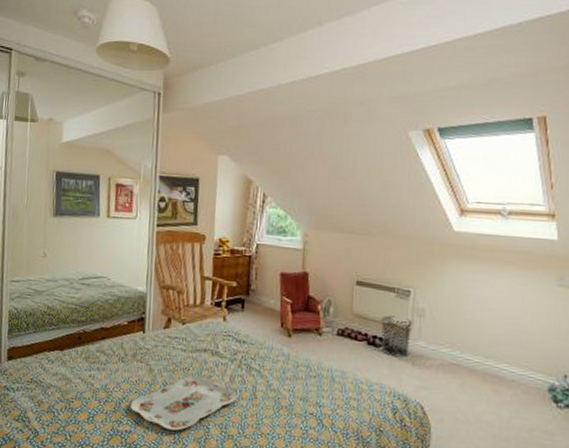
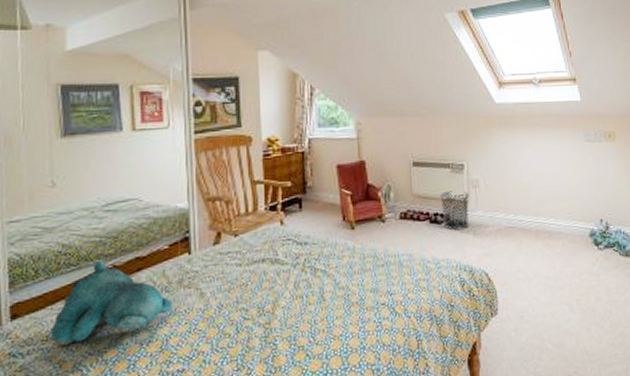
teddy bear: none [34,324,127,390] -> present [50,260,173,345]
serving tray: present [130,376,237,431] -> none [181,290,304,357]

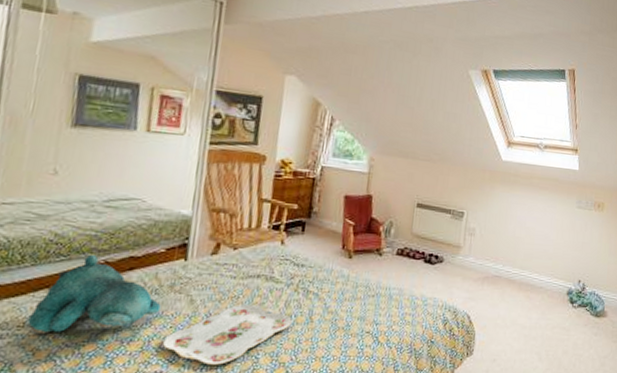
serving tray: none [181,290,304,357] -> present [163,305,292,365]
waste bin: present [440,191,470,231] -> none [437,235,465,273]

